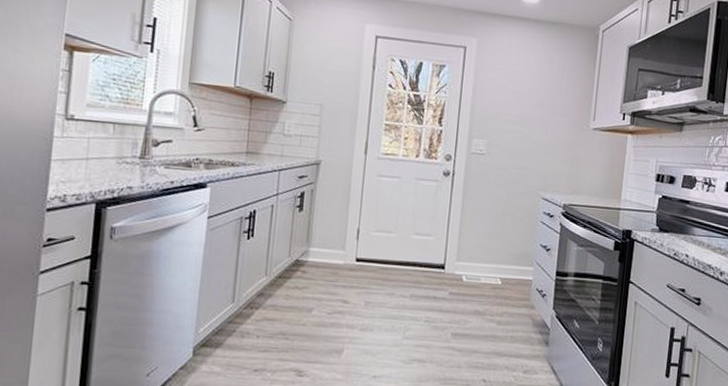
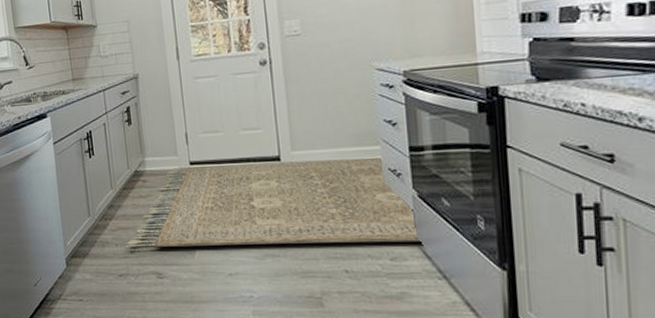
rug: none [268,262,552,358] -> present [125,156,422,249]

